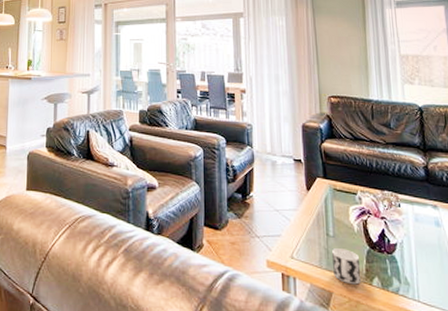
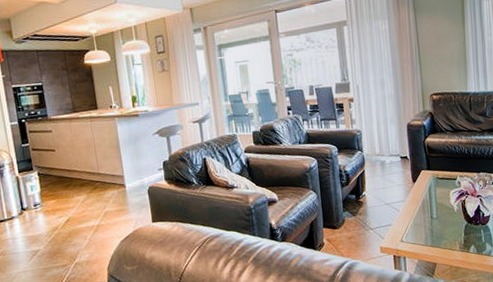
cup: present [332,248,362,285] -> none [436,227,461,255]

